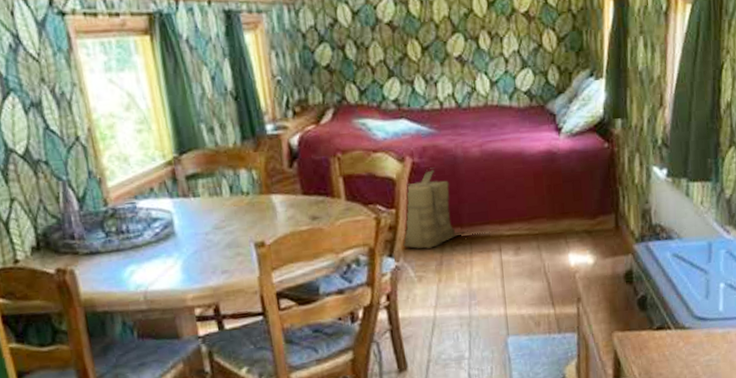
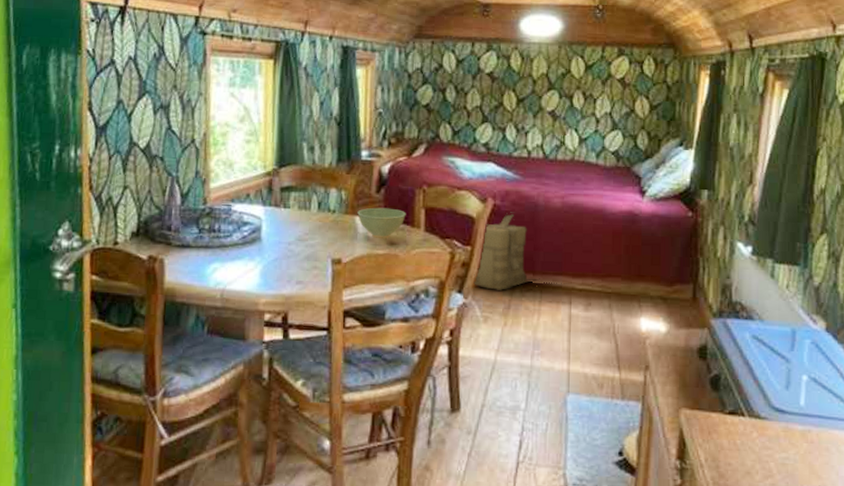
bowl: none [272,181,324,216] -> present [357,207,406,239]

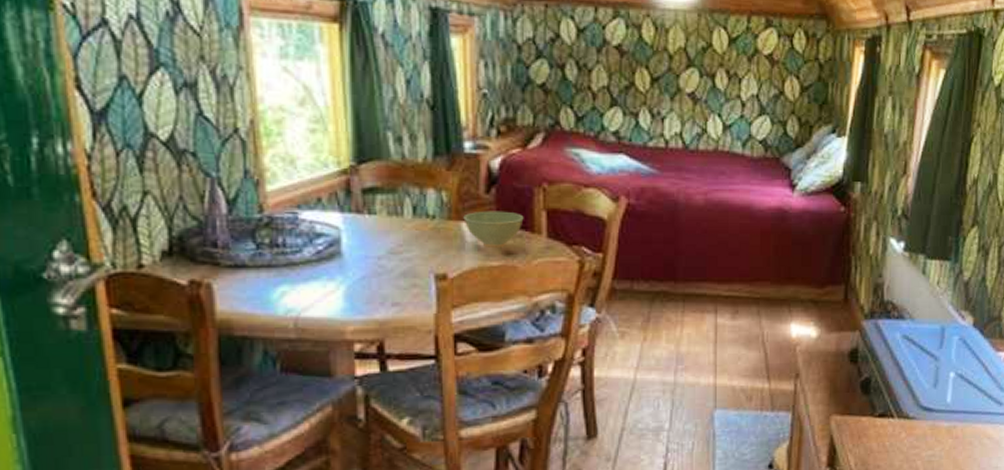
suitcase: present [473,212,540,290] -> none [607,212,682,302]

